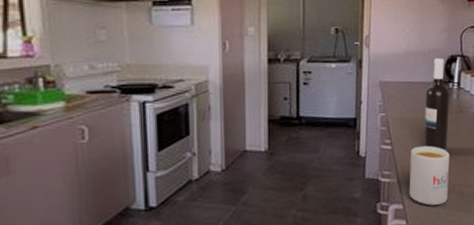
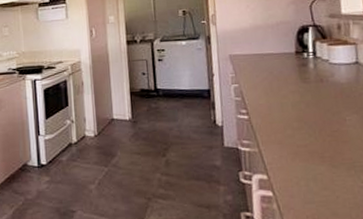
mug: present [409,146,450,206] -> none [269,116,318,178]
wine bottle: present [424,58,449,151] -> none [278,29,310,122]

